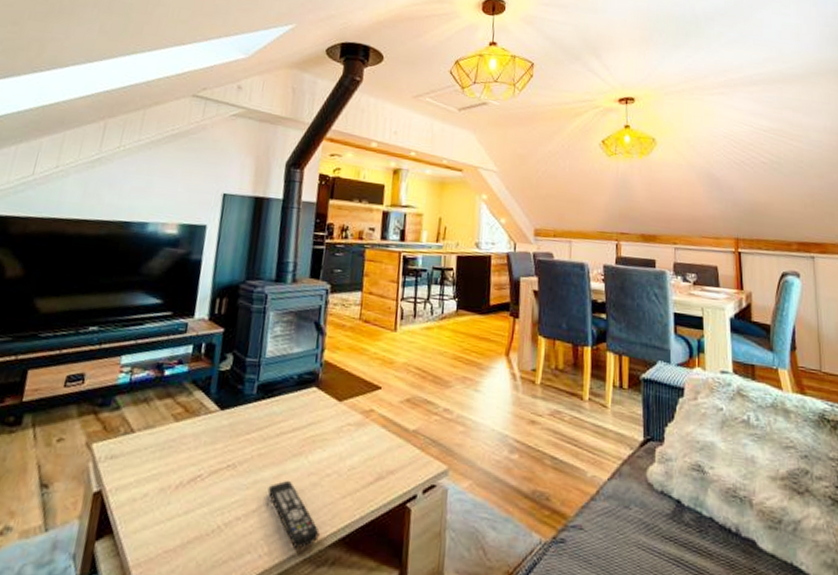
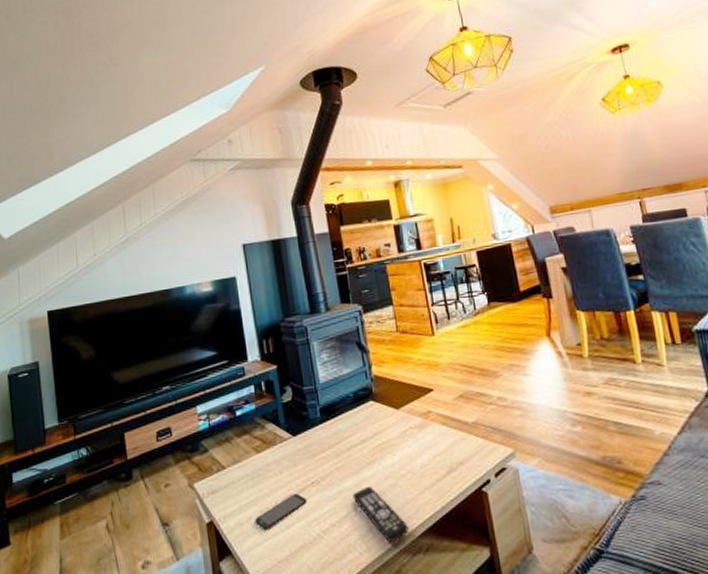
smartphone: none [151,475,217,510] -> present [255,494,307,528]

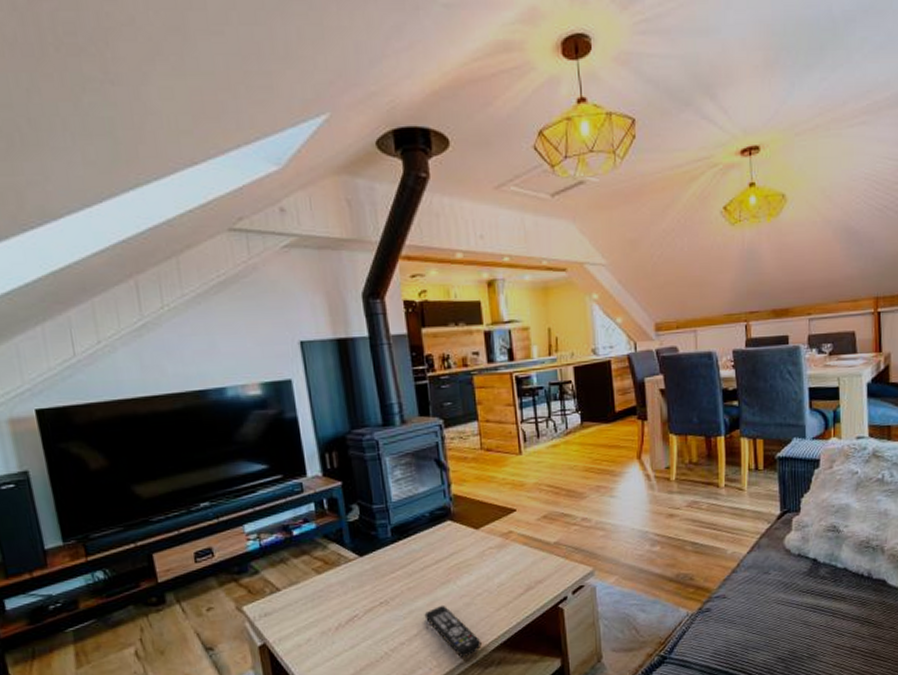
smartphone: present [255,494,307,528] -> none [315,614,375,649]

